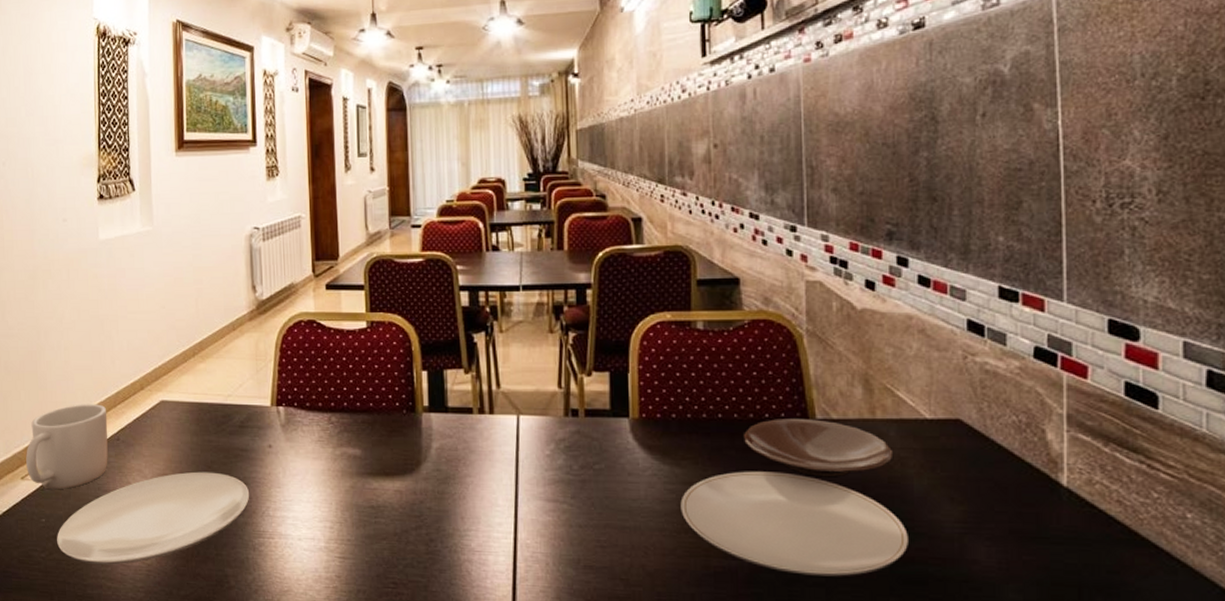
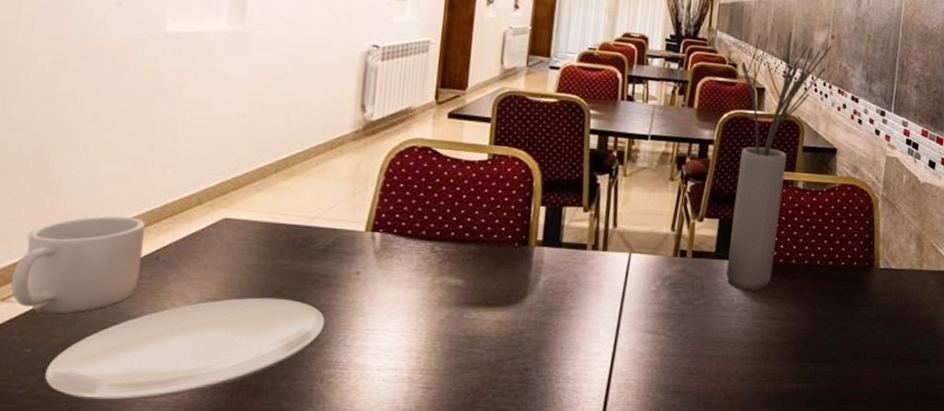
vase: none [610,147,716,452] -> present [726,31,832,291]
plate: present [680,471,908,577] -> none [763,309,933,396]
saucer: present [742,419,894,479] -> none [821,266,931,317]

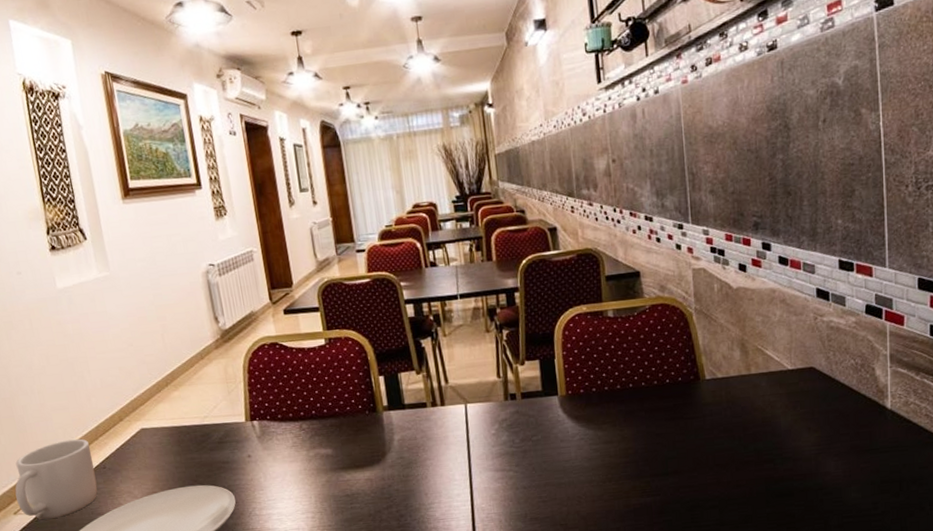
vase: present [726,31,832,291] -> none [528,165,615,421]

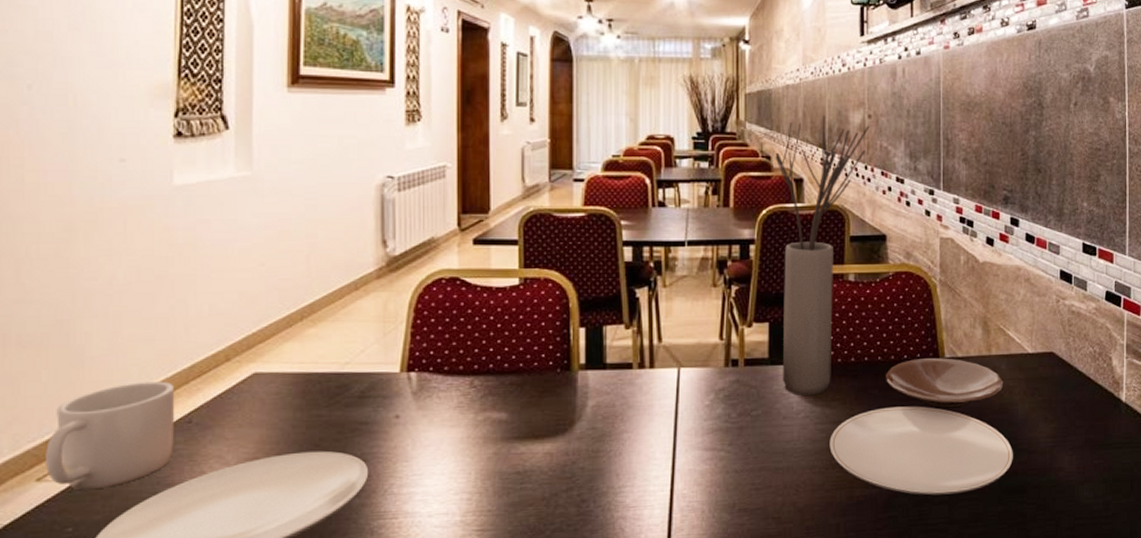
vase: none [528,165,615,421] -> present [775,115,870,395]
plate: none [604,424,779,502] -> present [829,406,1013,496]
saucer: none [649,379,765,425] -> present [885,358,1004,409]

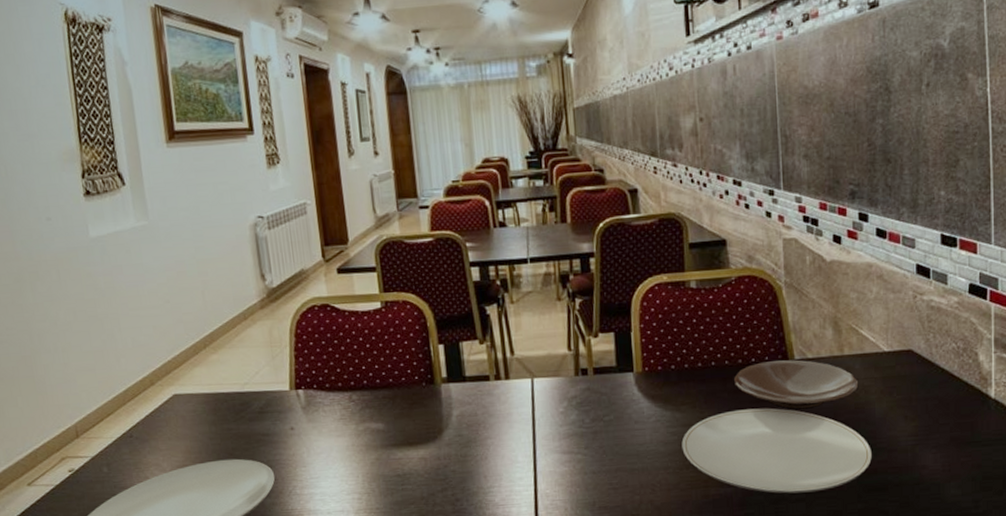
mug: present [46,381,175,490] -> none [30,403,123,493]
vase: present [775,115,870,395] -> none [607,123,702,401]

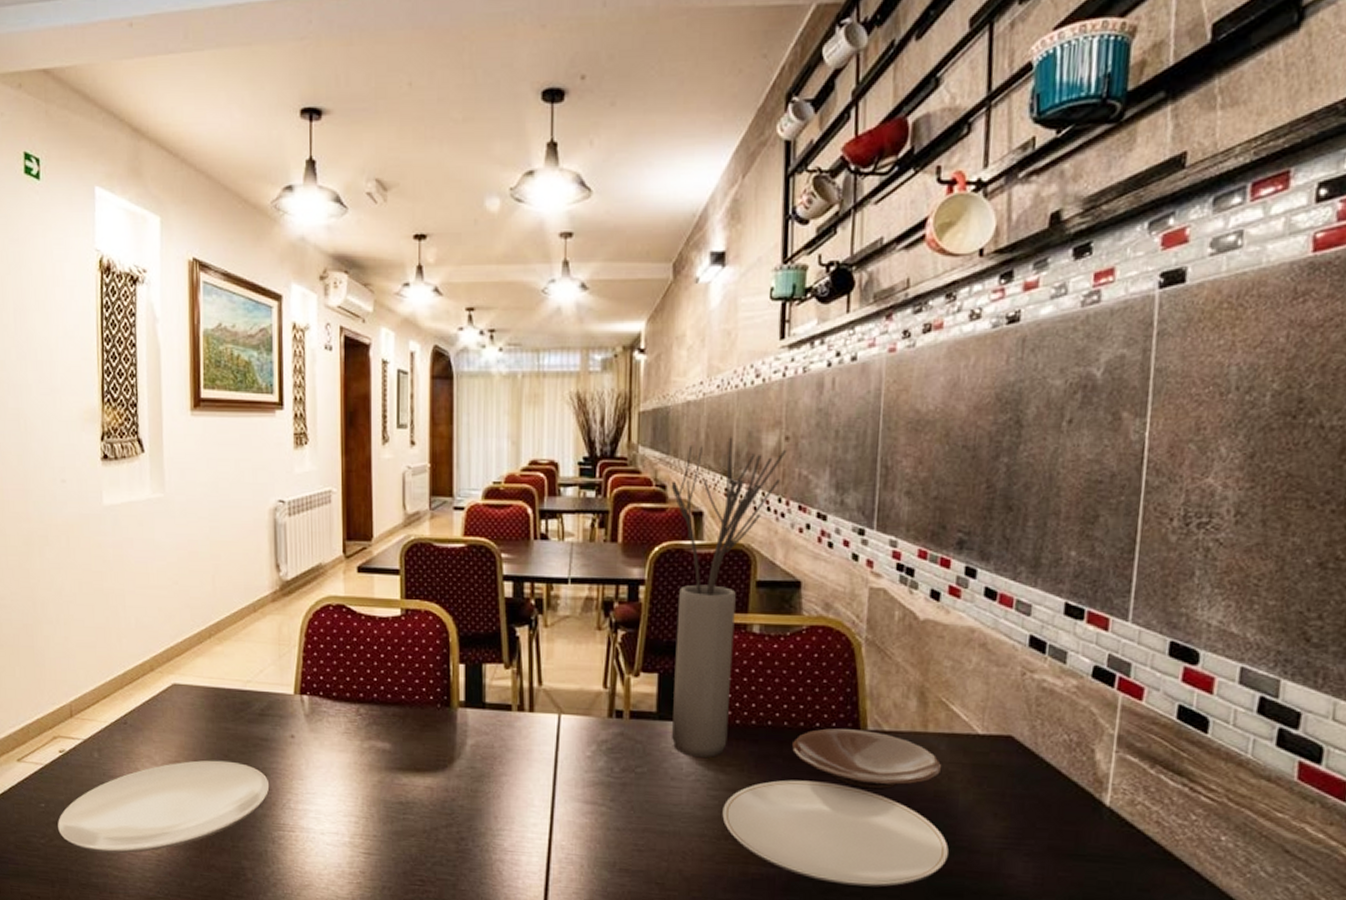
vase: none [607,123,702,401] -> present [671,437,787,757]

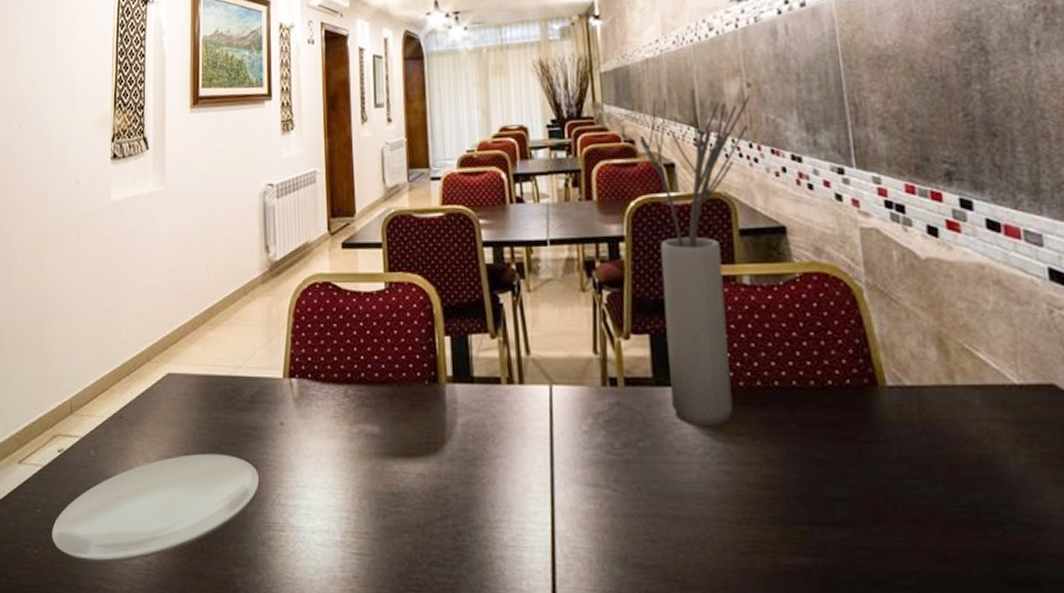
plate: present [722,780,949,887] -> none [739,448,1012,578]
saucer: present [791,728,942,791] -> none [804,386,982,457]

